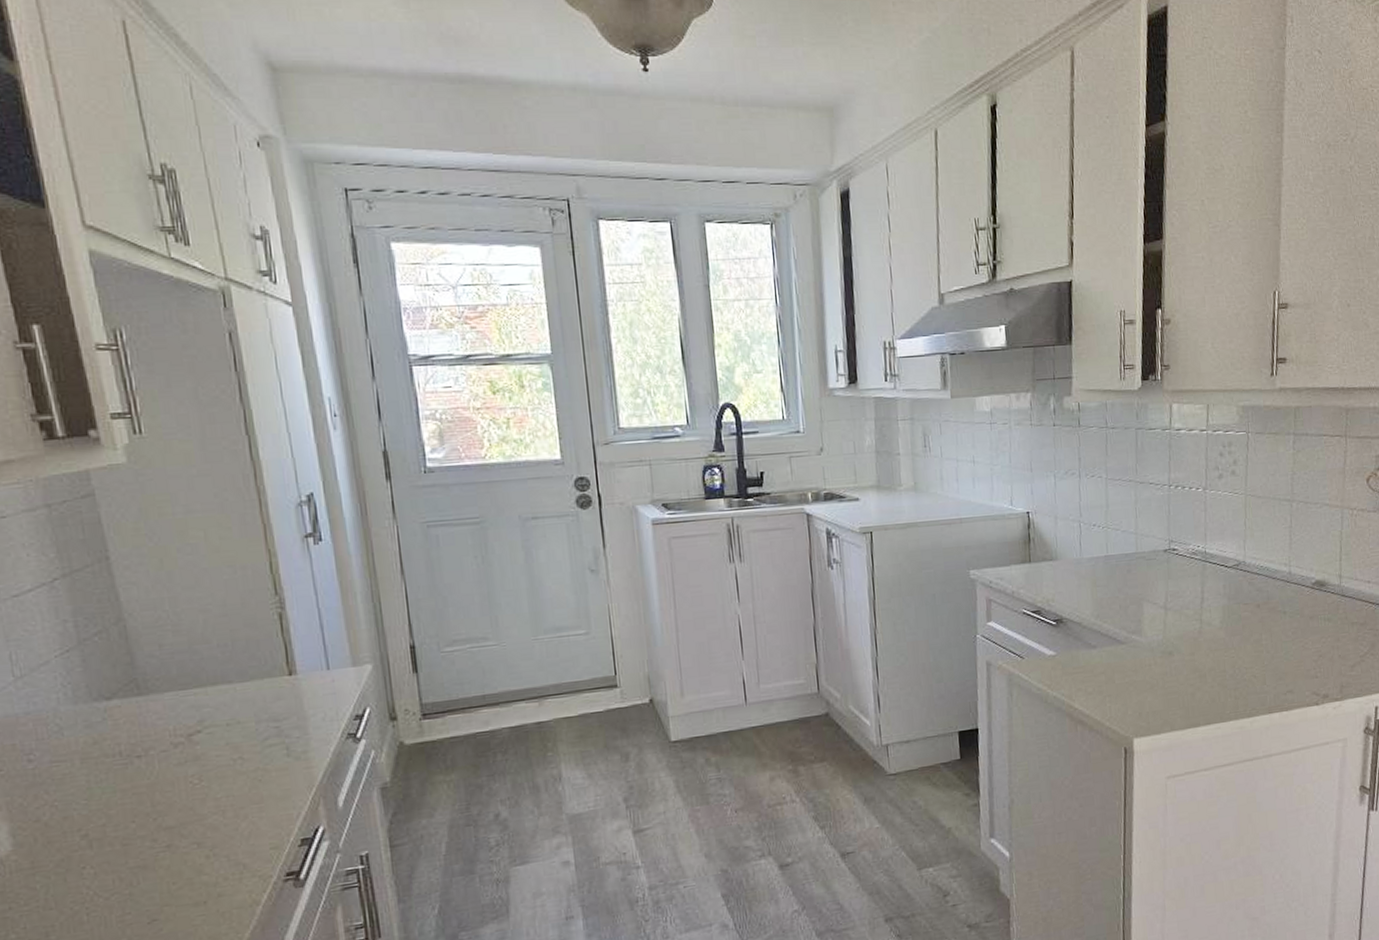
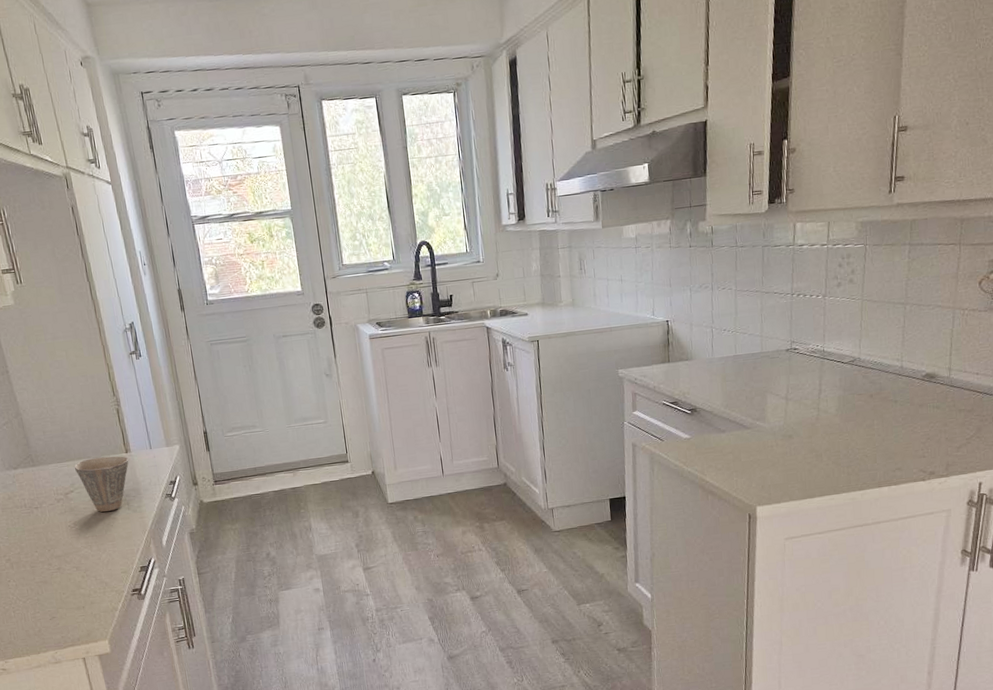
cup: none [205,680,293,761] -> present [74,456,129,513]

